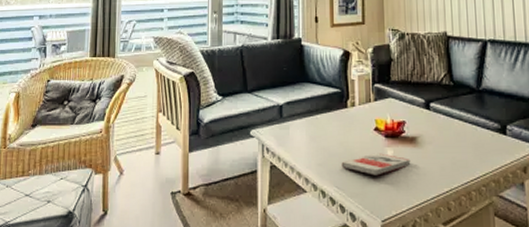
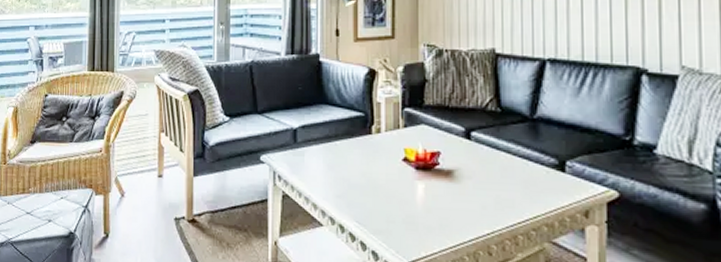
book: present [341,153,411,176] -> none [363,186,445,212]

